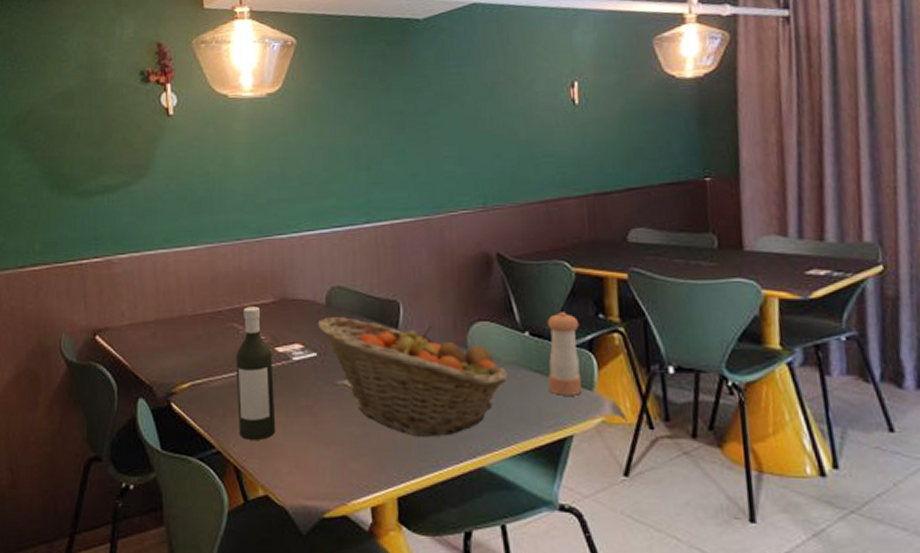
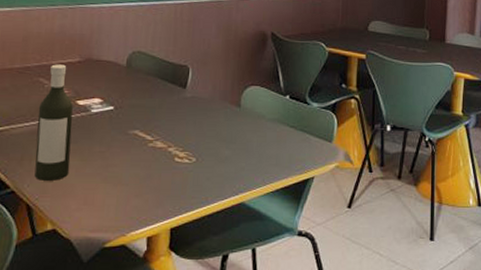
fruit basket: present [317,317,508,436] -> none [117,77,270,178]
pepper shaker: present [547,312,582,396] -> none [300,81,328,146]

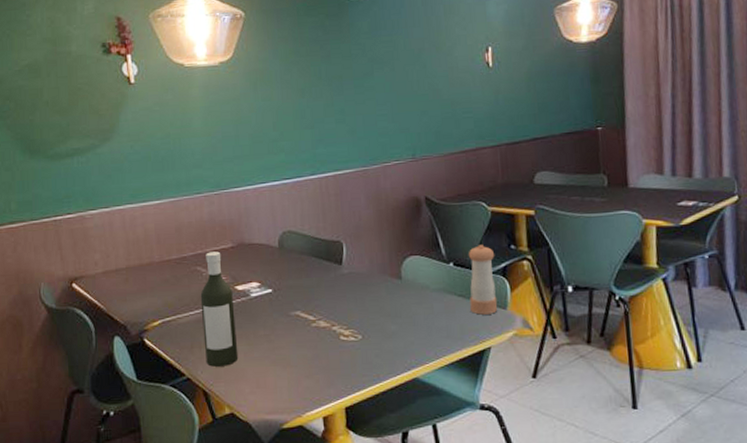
pepper shaker: none [300,81,328,146] -> present [468,245,498,315]

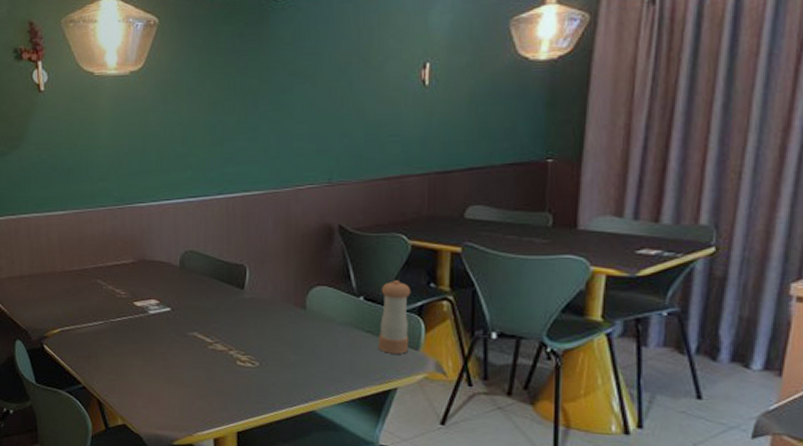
bottle: present [200,251,239,367] -> none [99,266,133,379]

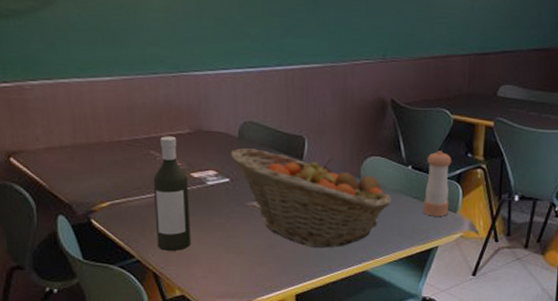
bottle: none [99,266,133,379] -> present [153,136,192,251]
fruit basket: none [171,278,341,383] -> present [230,148,392,247]

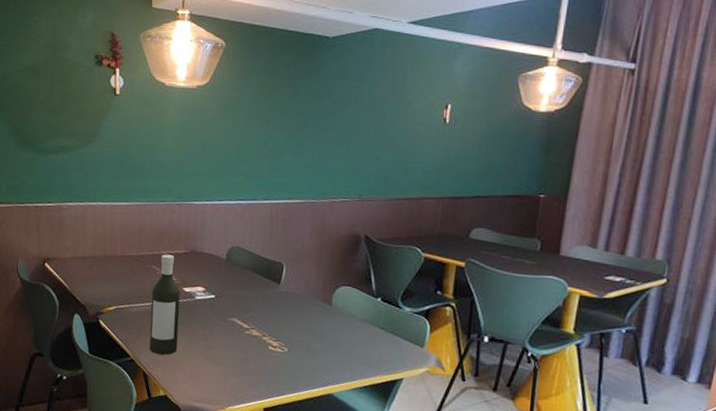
fruit basket: present [230,148,392,247] -> none [217,269,360,368]
pepper shaker: present [423,151,452,217] -> none [390,286,421,350]

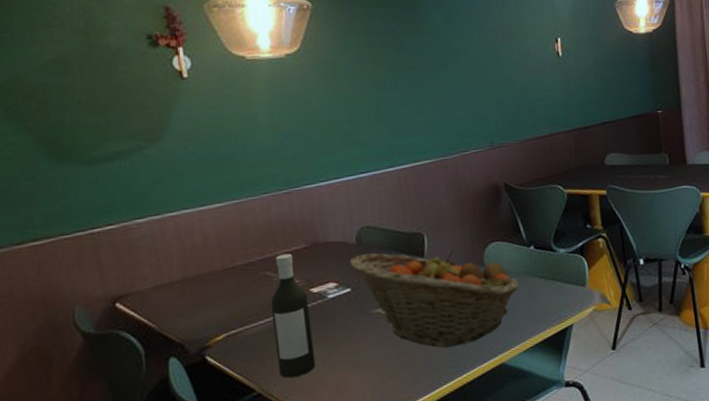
fruit basket: none [217,269,360,368] -> present [349,251,519,348]

